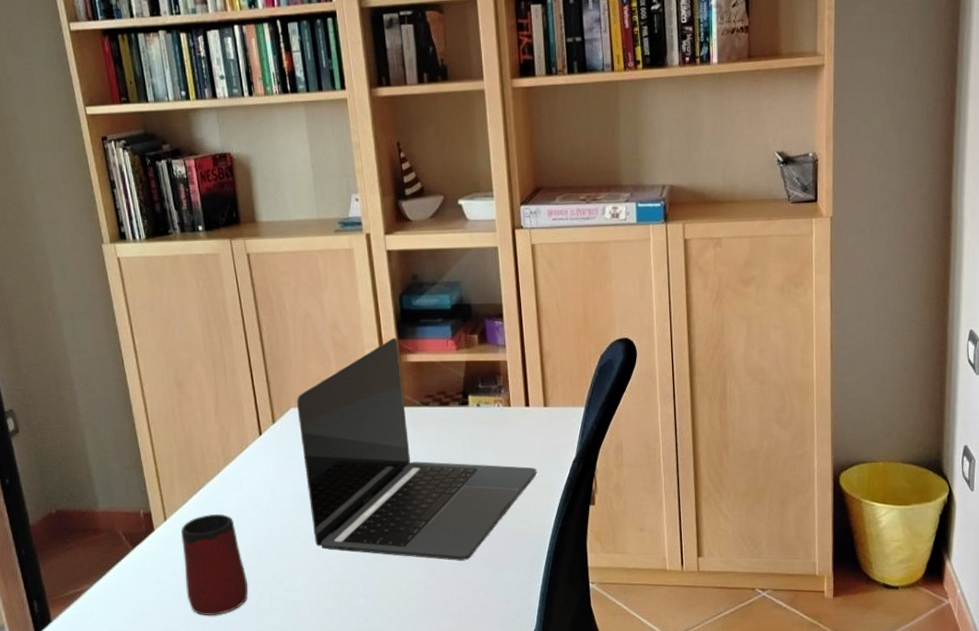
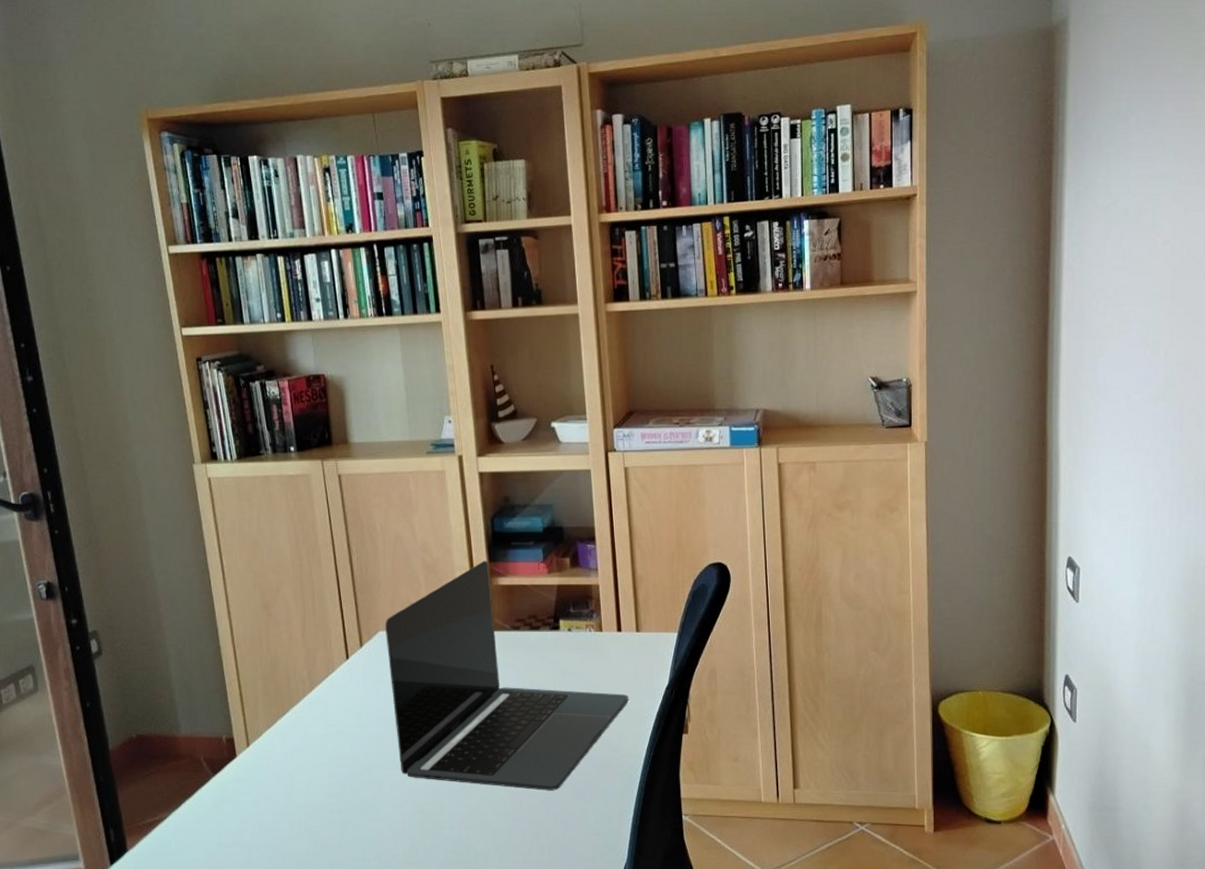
mug: present [181,513,248,615] -> none [264,739,331,846]

